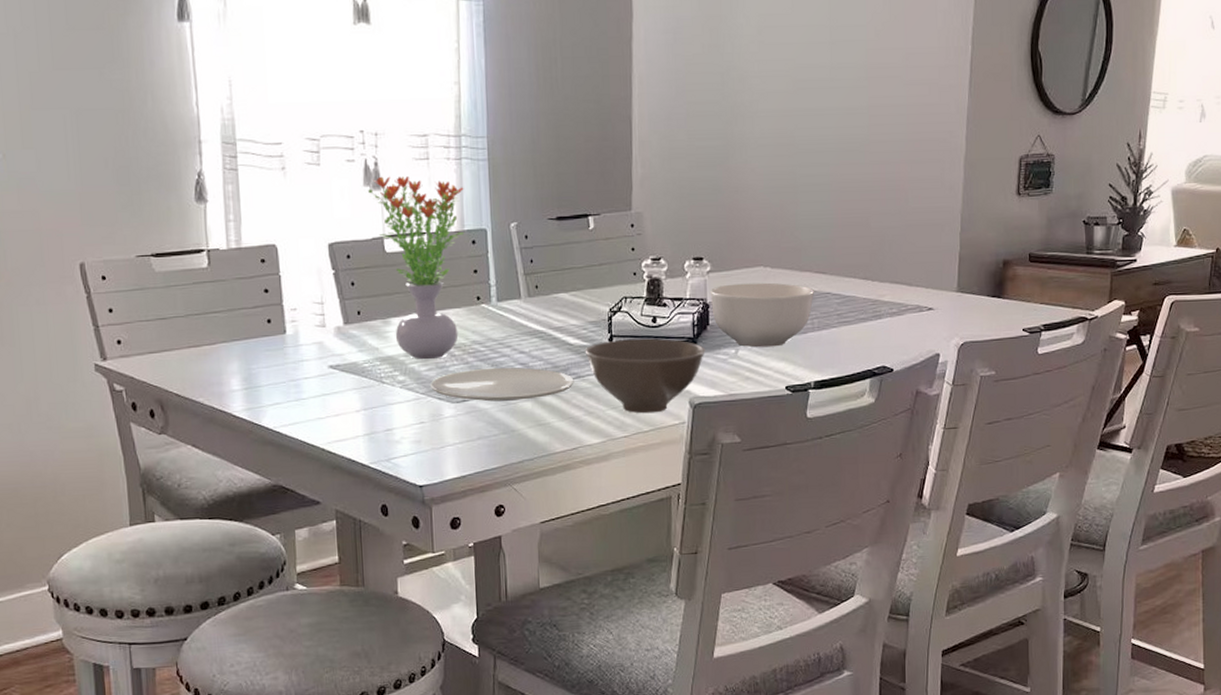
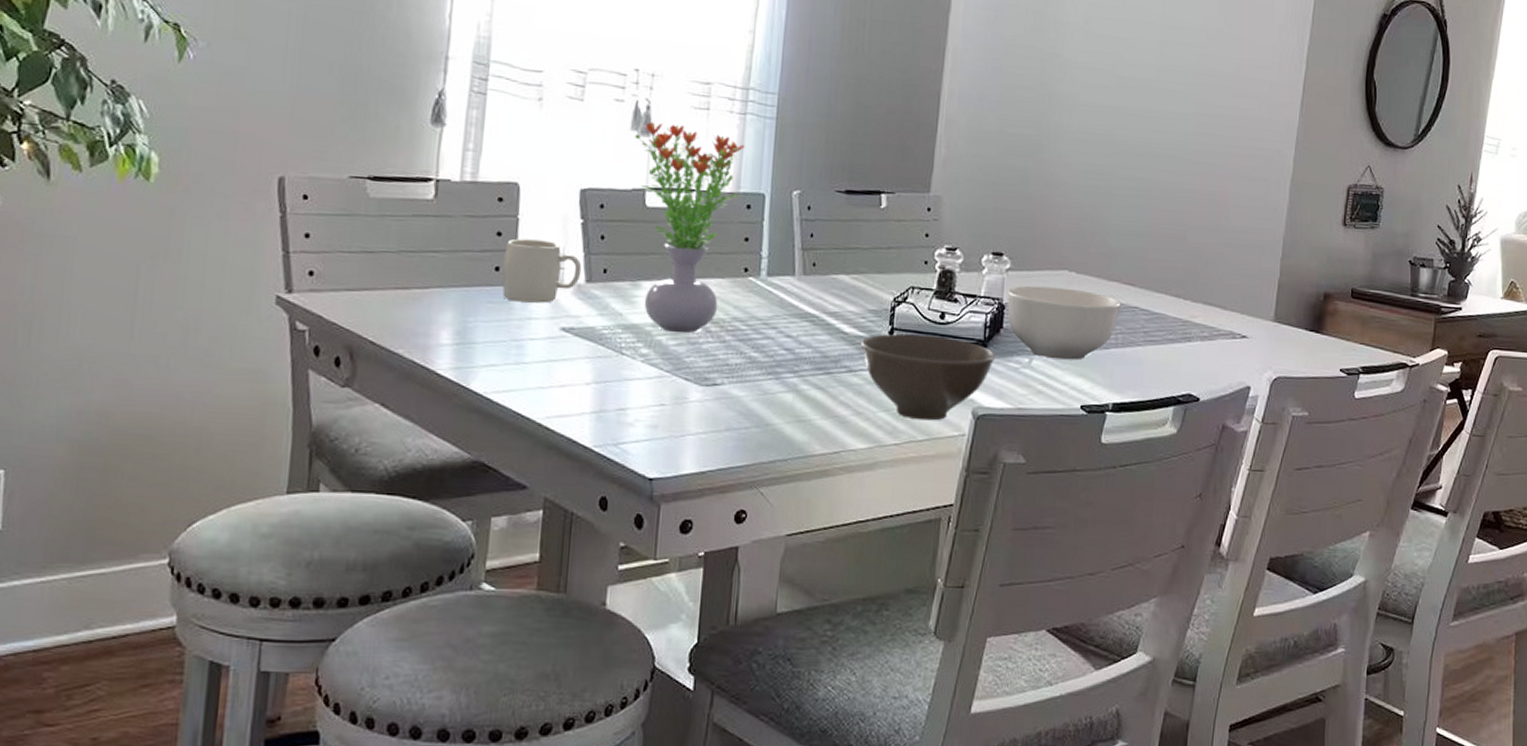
mug: none [273,292,339,348] -> present [502,238,582,303]
plate: present [431,367,574,402] -> none [678,349,845,391]

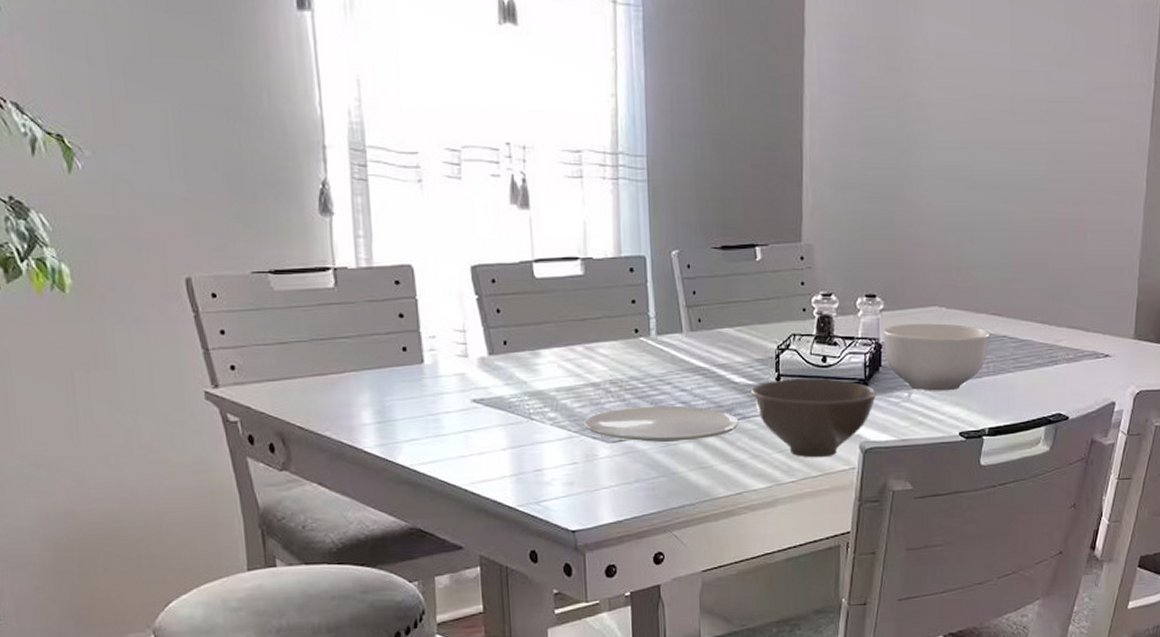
mug: present [502,238,582,303] -> none [409,318,483,379]
flower arrangement: present [635,121,745,334] -> none [515,194,622,396]
plate: none [678,349,845,391] -> present [584,405,739,442]

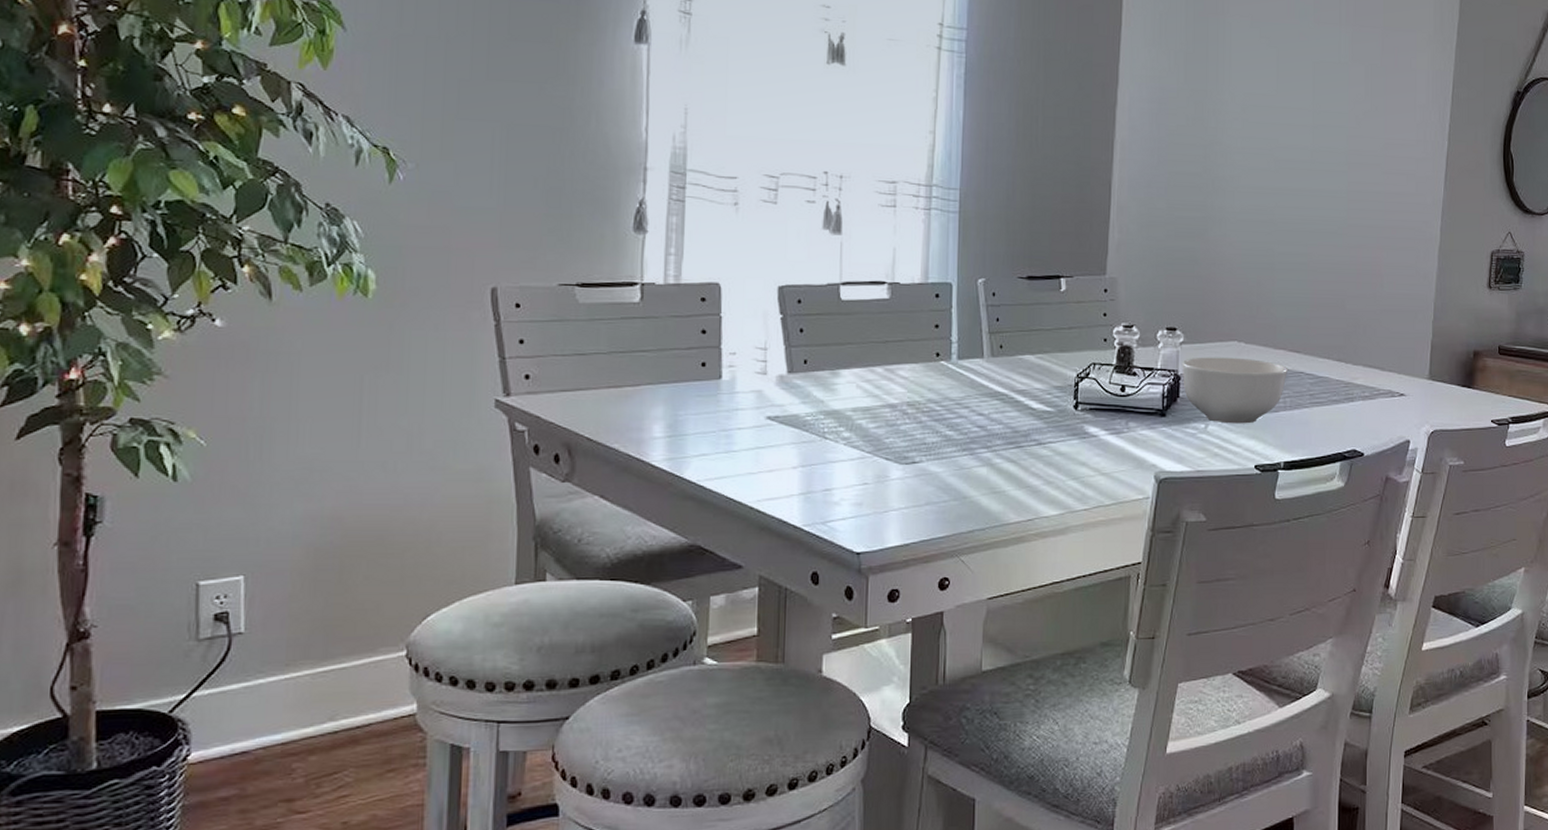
plate: present [584,405,739,442] -> none [878,429,1035,465]
bowl: present [750,379,877,458] -> none [1048,407,1174,486]

